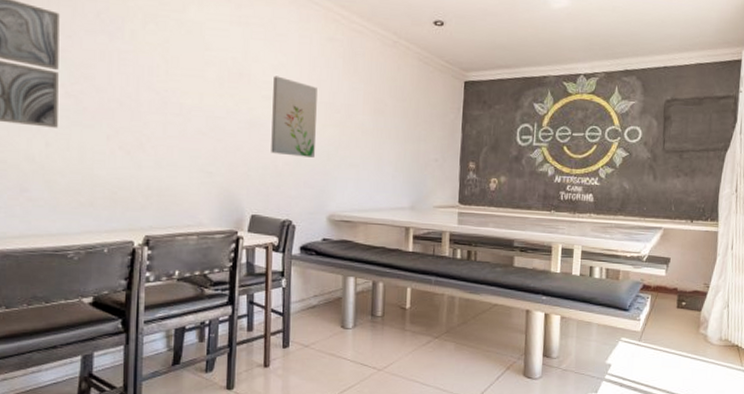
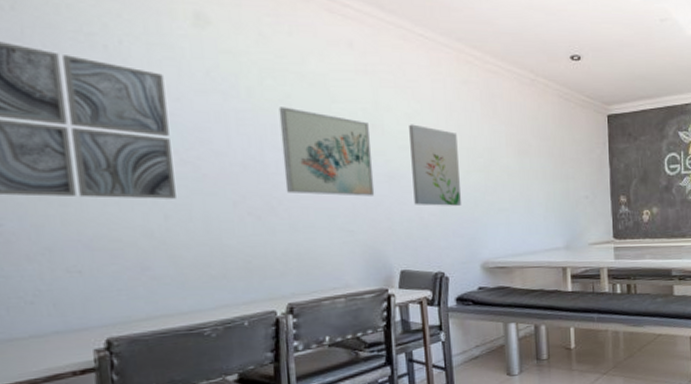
wall art: none [155,50,237,141] -> present [279,107,375,196]

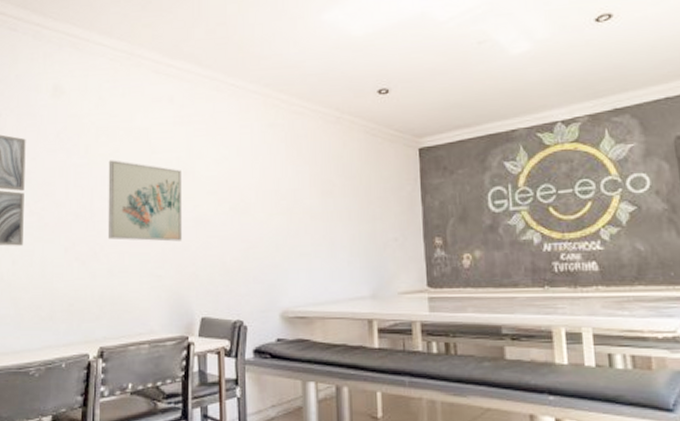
wall art: present [409,124,462,206] -> none [217,169,264,251]

